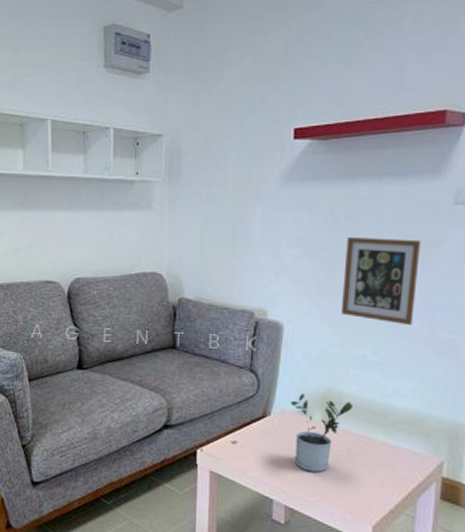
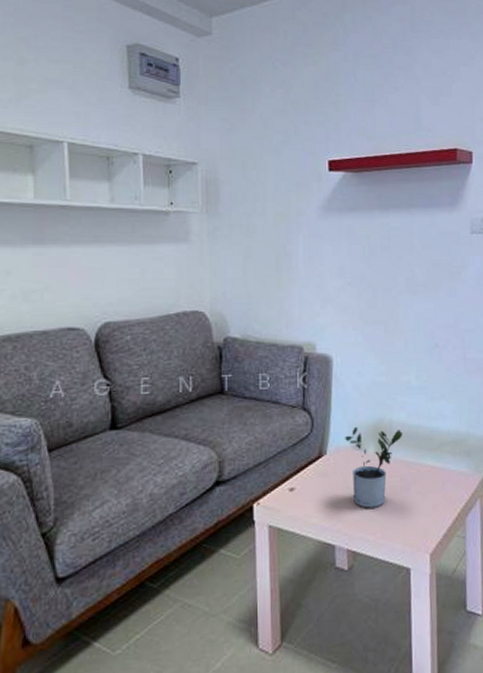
picture frame: present [340,237,420,326] -> none [384,266,448,349]

